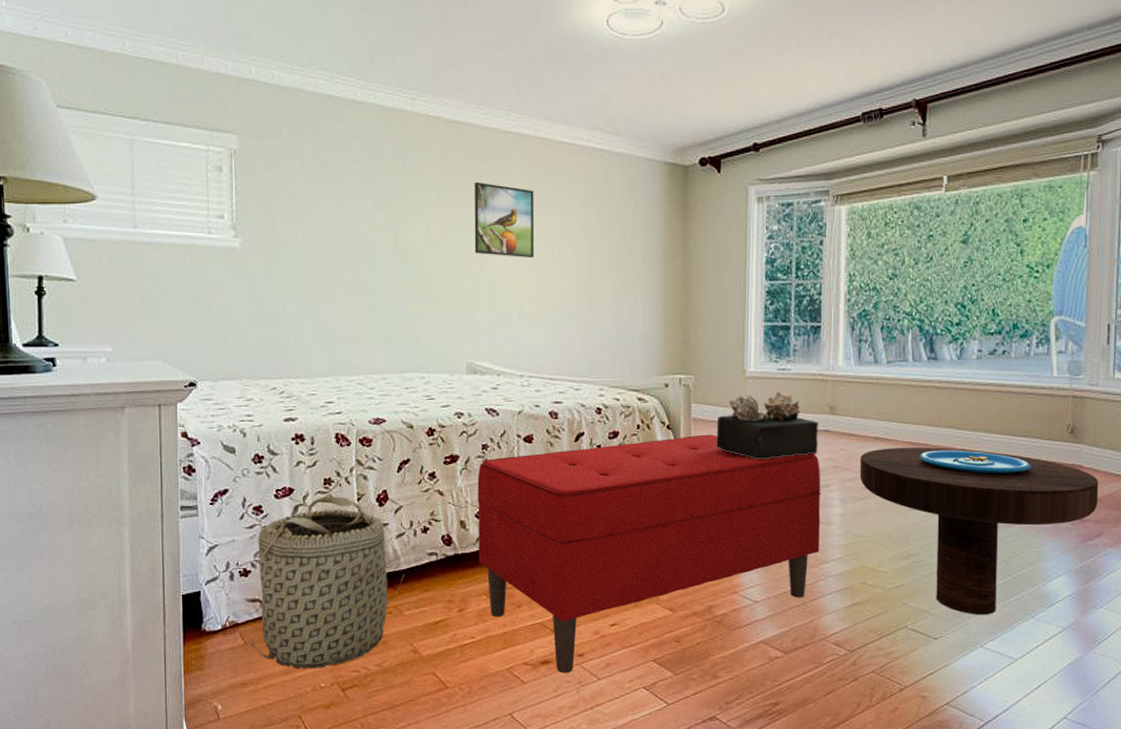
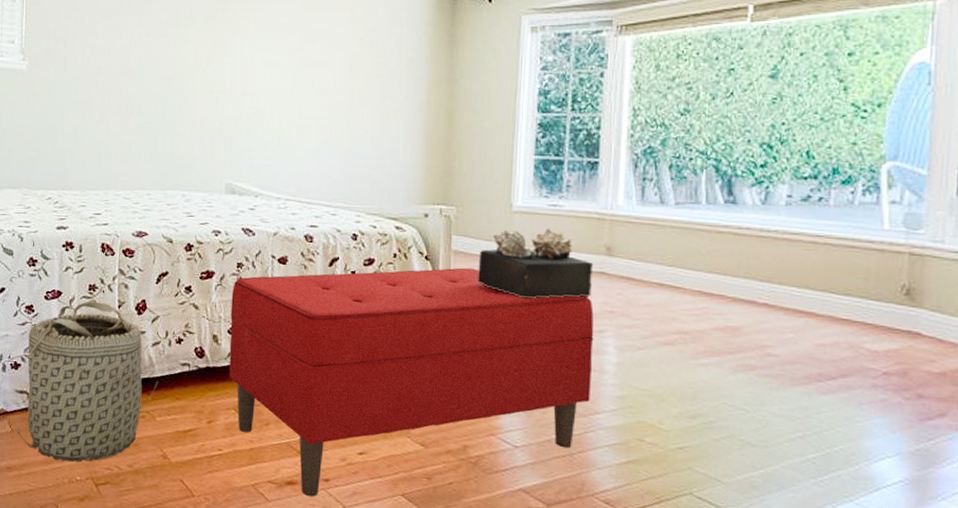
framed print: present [474,181,535,259] -> none [238,11,298,85]
side table: present [859,447,1099,615] -> none [639,296,943,492]

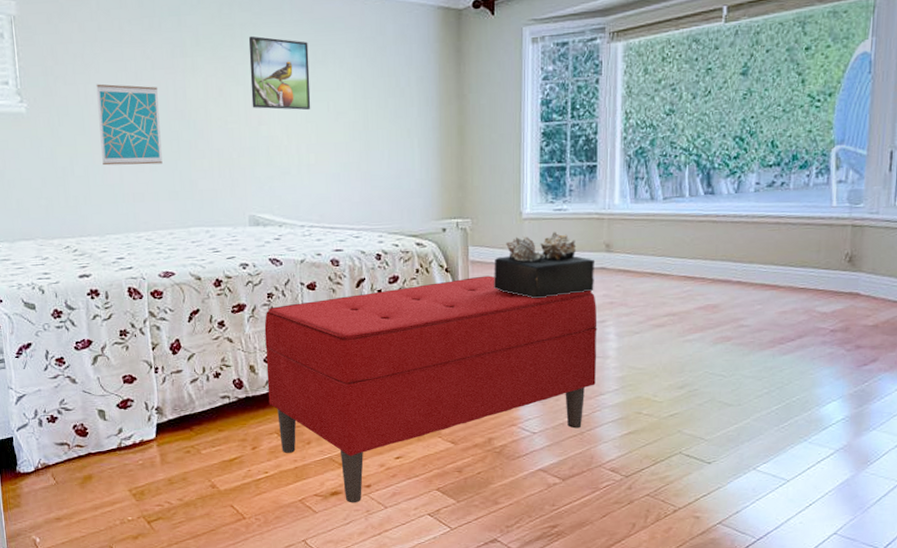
basket: present [15,301,158,463] -> none [59,346,200,505]
wall art: none [91,47,150,127] -> present [96,84,163,166]
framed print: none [238,11,298,85] -> present [248,36,311,111]

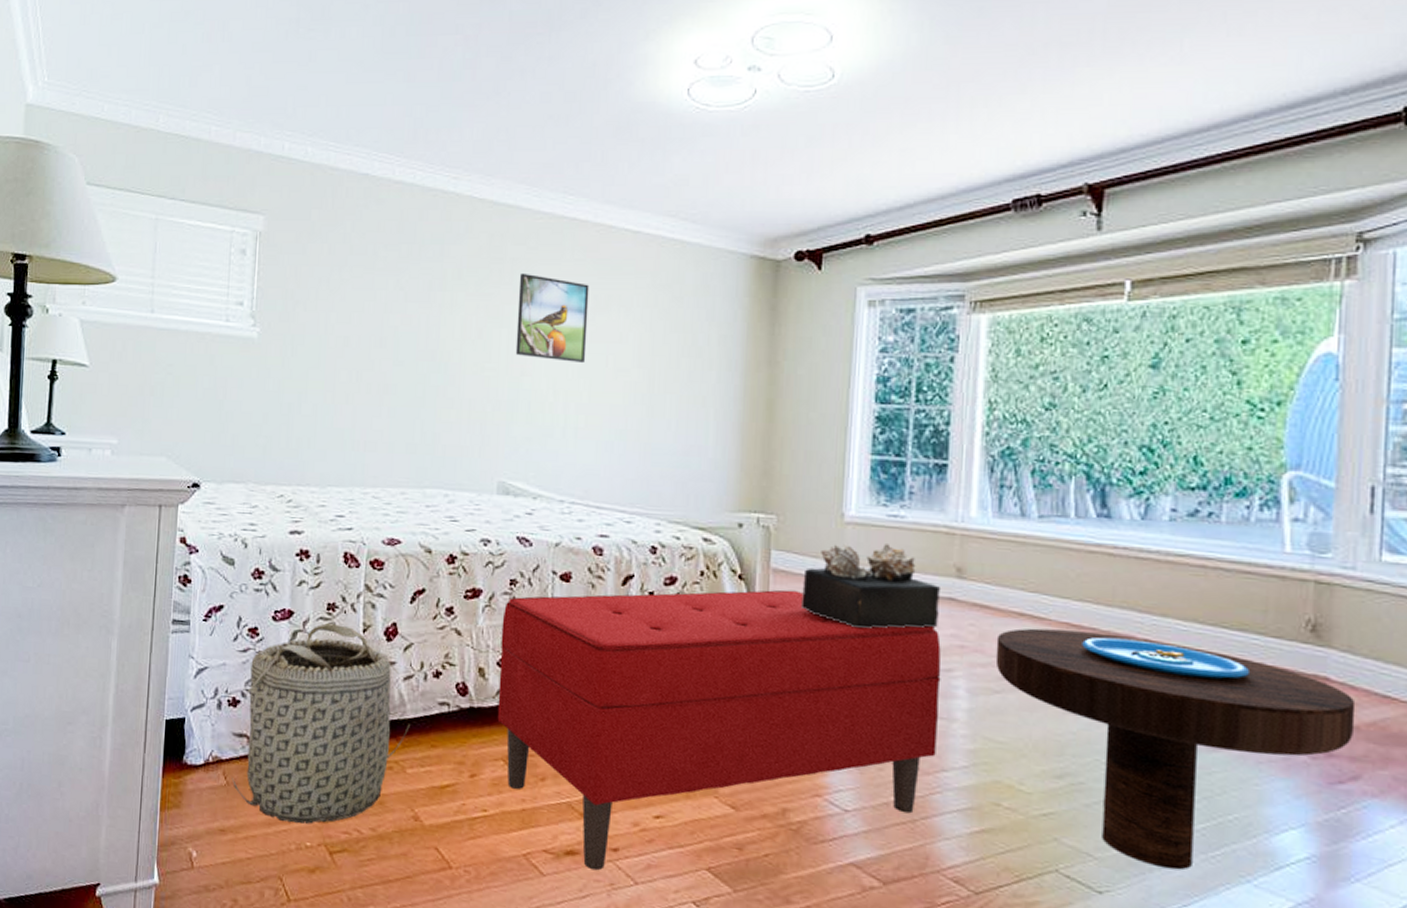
basket: none [59,346,200,505] -> present [231,623,410,824]
wall art: present [96,84,163,166] -> none [334,313,409,410]
side table: none [635,280,876,440] -> present [995,628,1356,870]

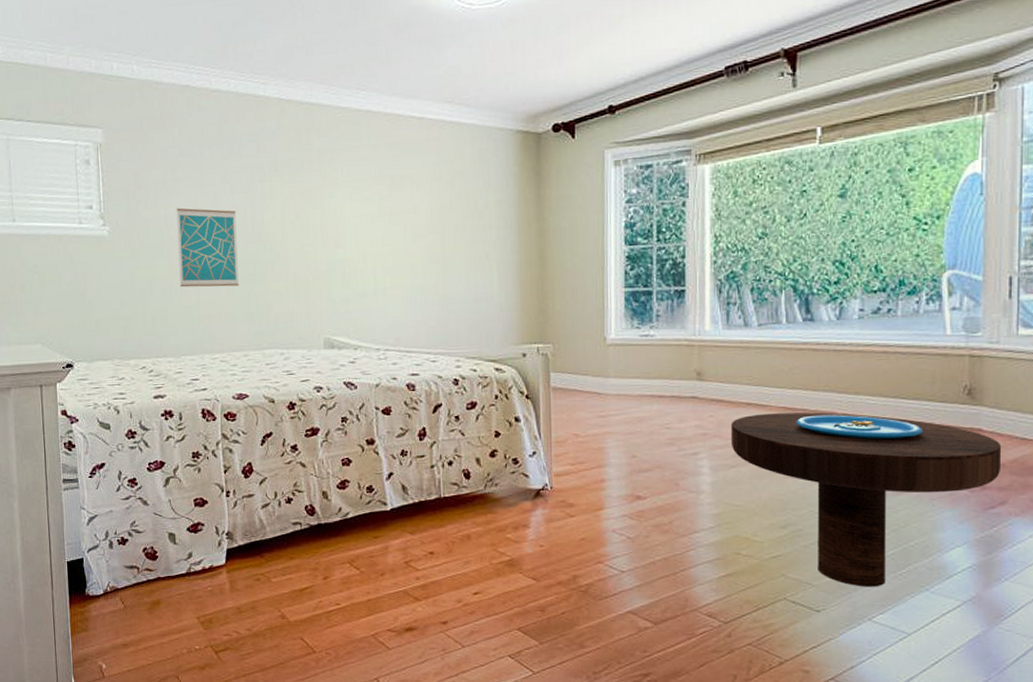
basket: present [231,623,410,824] -> none [128,469,271,632]
wall art: none [334,313,409,410] -> present [176,208,239,288]
bench: present [497,589,942,871] -> none [338,403,690,641]
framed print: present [515,272,590,364] -> none [326,160,388,234]
decorative box: present [801,542,942,629] -> none [577,357,686,429]

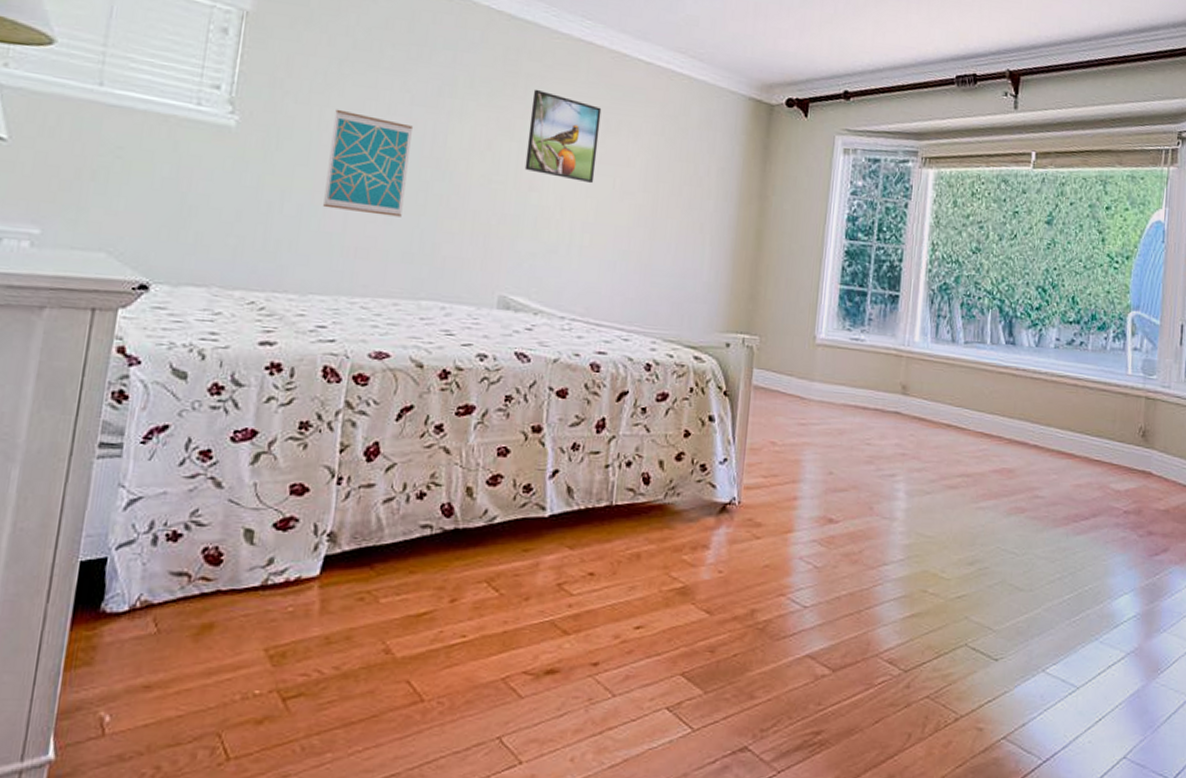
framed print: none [326,160,388,234] -> present [524,89,602,184]
side table: present [730,412,1002,587] -> none [928,437,1168,635]

